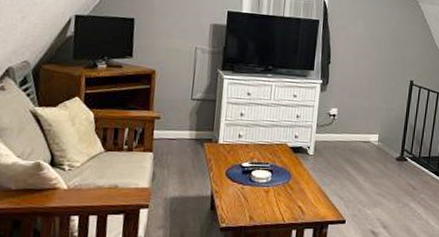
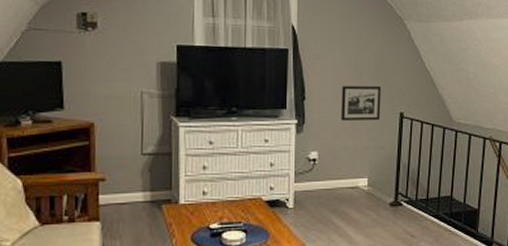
picture frame: none [359,54,395,86] -> present [341,85,381,122]

